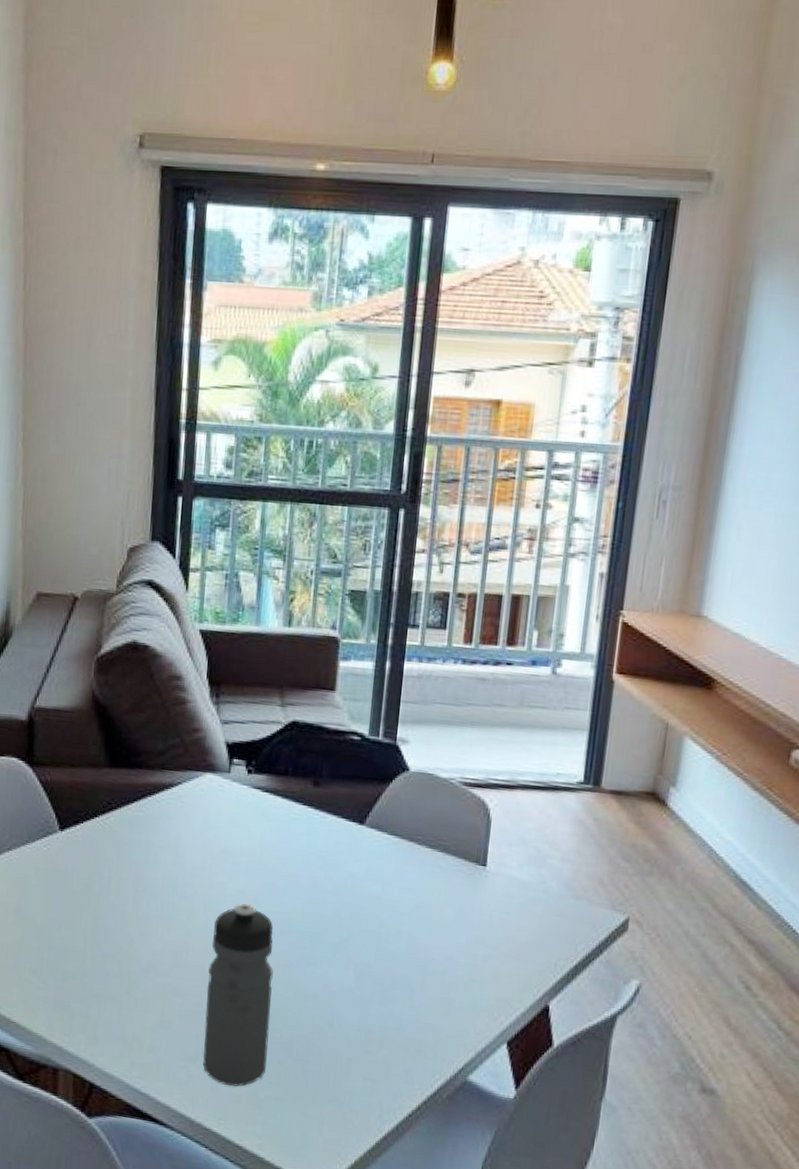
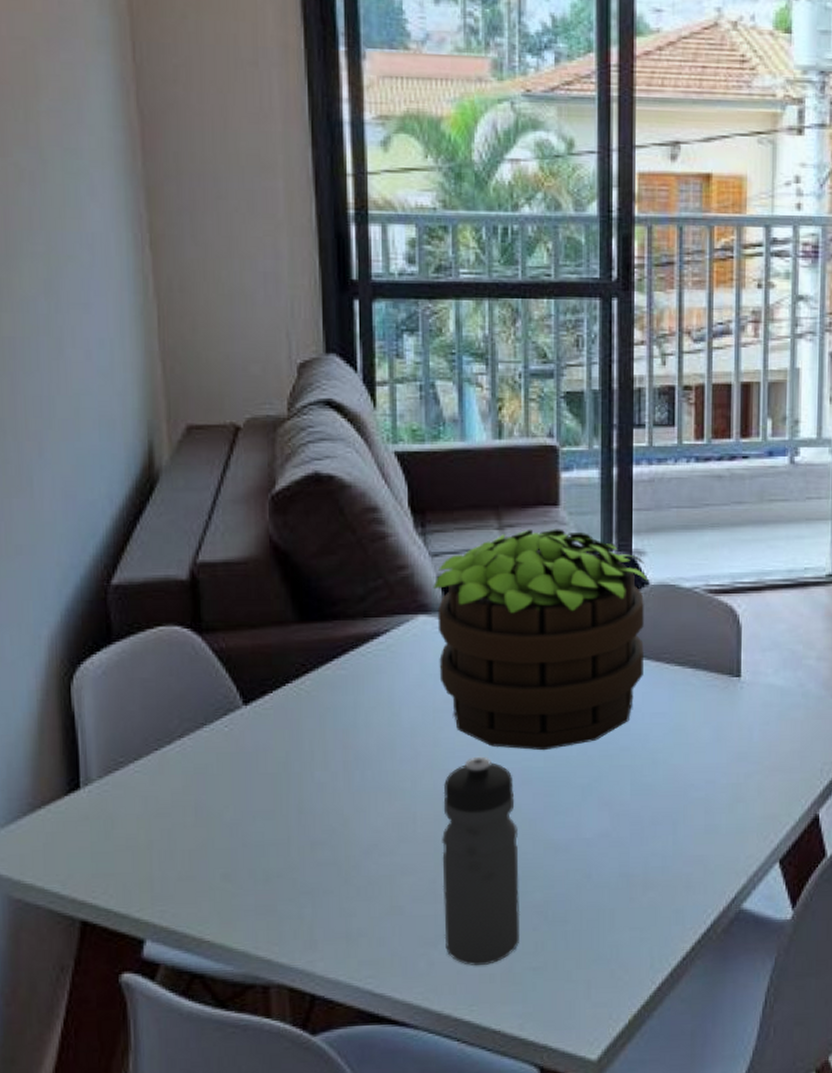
potted plant: none [219,709,409,907] -> present [433,529,648,751]

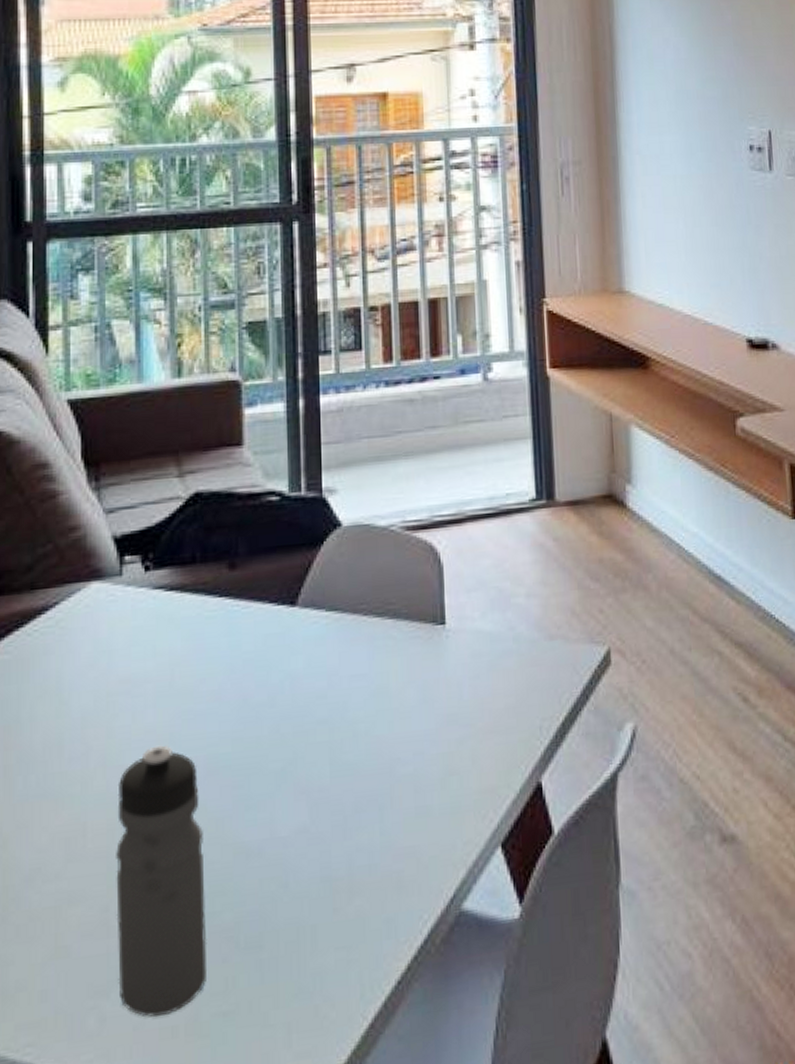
potted plant: present [433,529,648,751] -> none [107,471,341,733]

